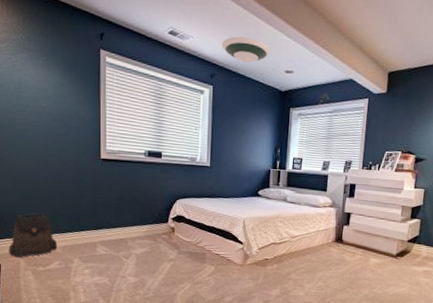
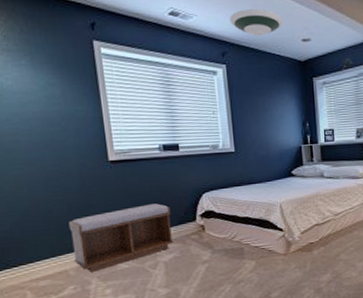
backpack: present [8,212,58,257] -> none [10,232,70,289]
bench: none [61,202,147,253] -> present [68,203,174,272]

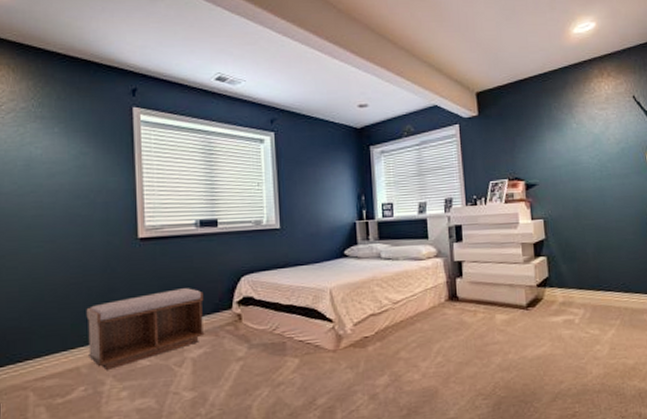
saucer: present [230,9,284,36] -> none [281,74,339,102]

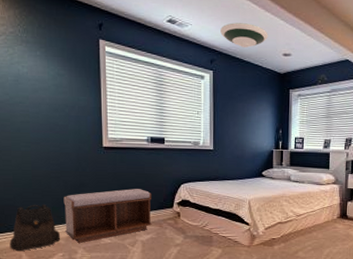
backpack: none [11,321,82,390] -> present [9,204,61,251]
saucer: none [281,74,339,102] -> present [220,22,268,47]

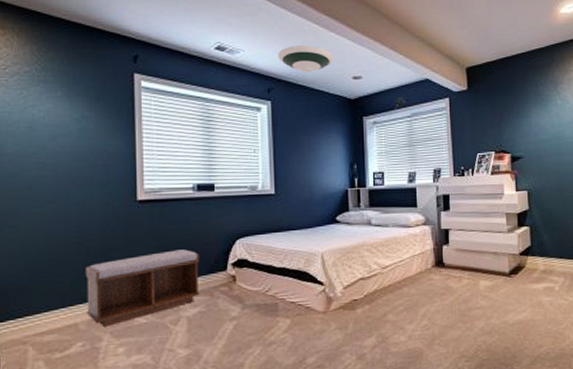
backpack: present [9,204,61,251] -> none [11,279,81,344]

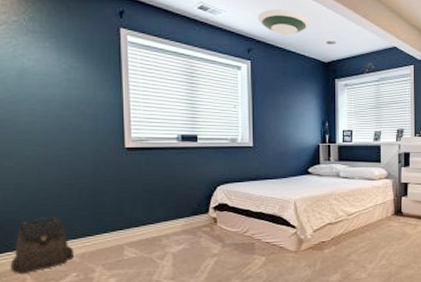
backpack: none [11,279,81,344] -> present [10,217,75,273]
bench: present [85,249,200,327] -> none [78,193,184,260]

